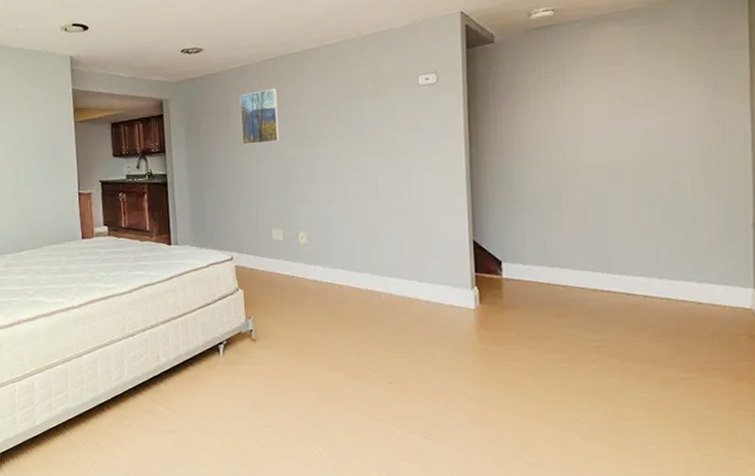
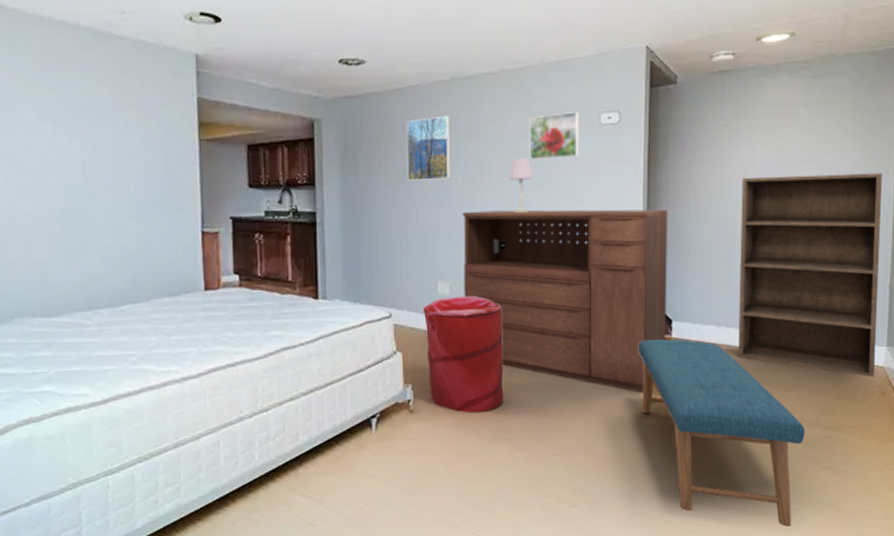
laundry hamper: none [260,240,337,344] -> present [422,295,504,414]
dresser: none [292,158,496,329] -> present [462,209,667,393]
table lamp: none [333,119,355,168] -> present [509,158,532,213]
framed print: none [349,76,399,122] -> present [529,112,579,161]
bench: none [468,279,659,467] -> present [639,339,805,527]
bookshelf: none [570,111,741,320] -> present [738,173,882,378]

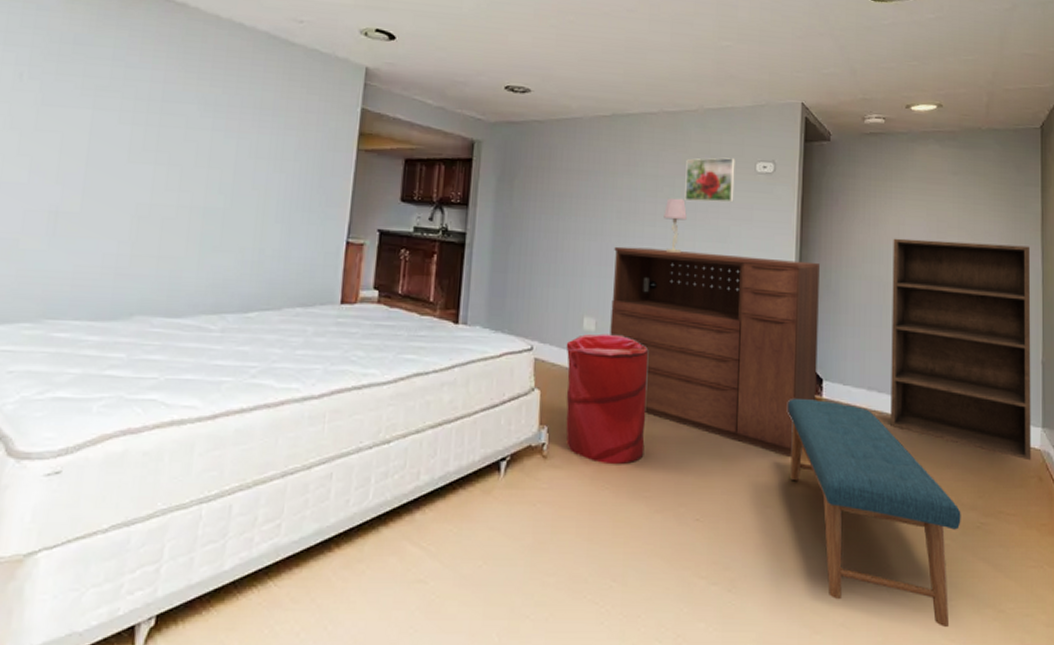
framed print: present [406,115,451,181] -> none [562,149,609,212]

